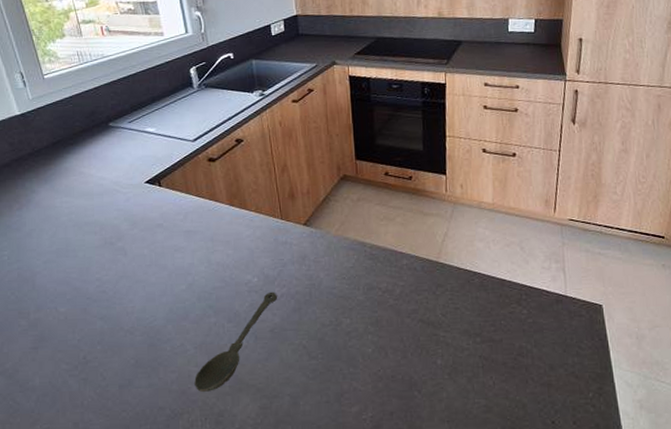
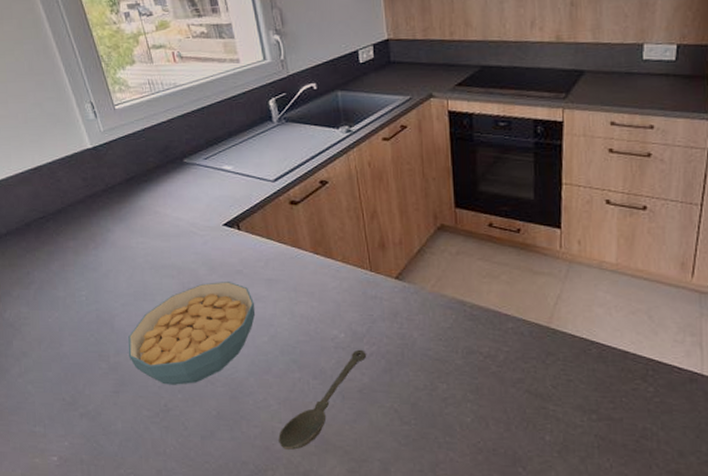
cereal bowl: none [48,235,173,338] -> present [128,282,255,385]

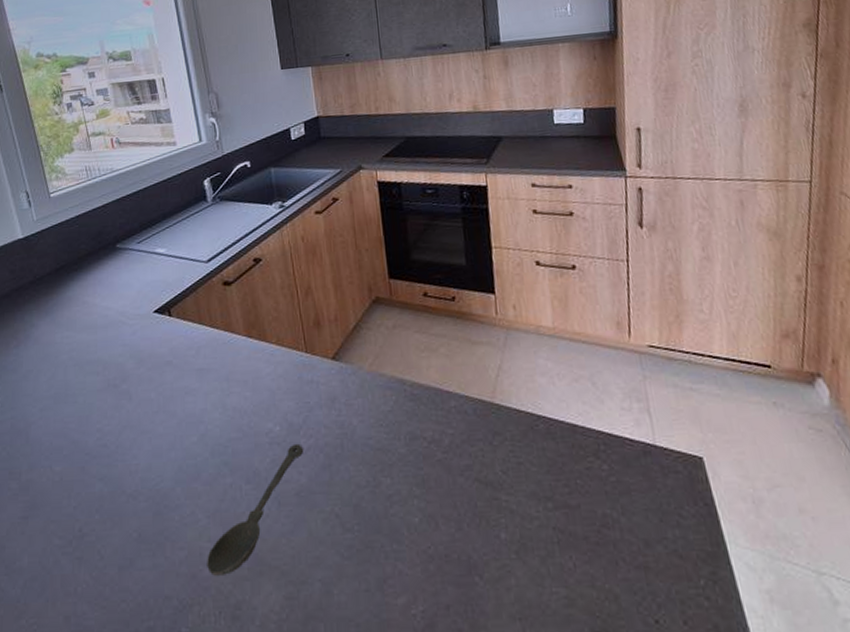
cereal bowl: present [128,282,255,385] -> none [42,375,184,504]

